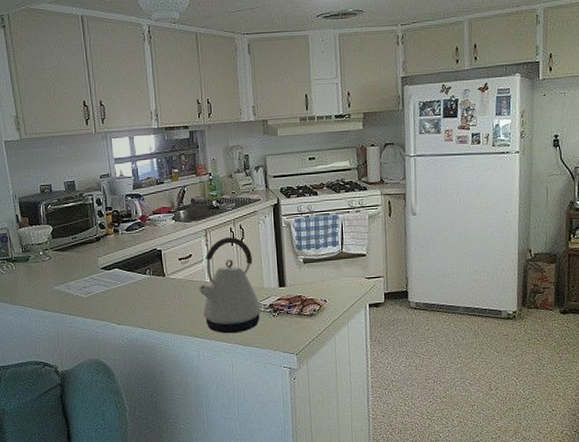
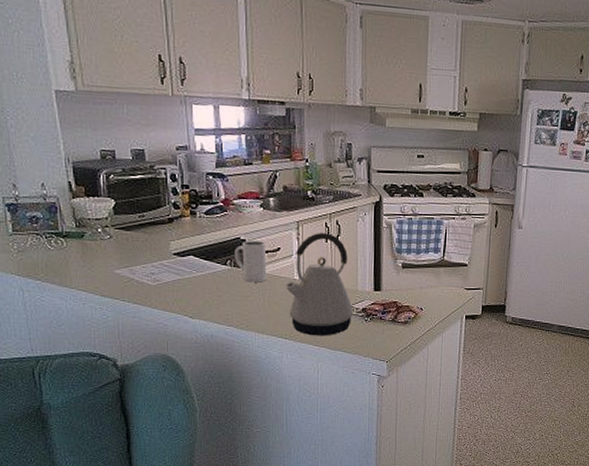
mug: none [152,250,182,288] -> present [235,241,267,283]

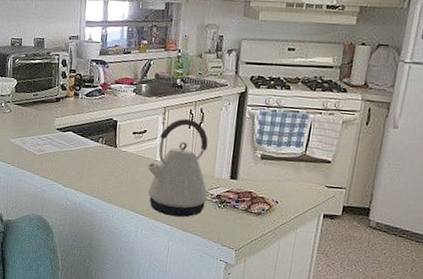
mug: present [235,241,267,283] -> none [106,122,134,161]

